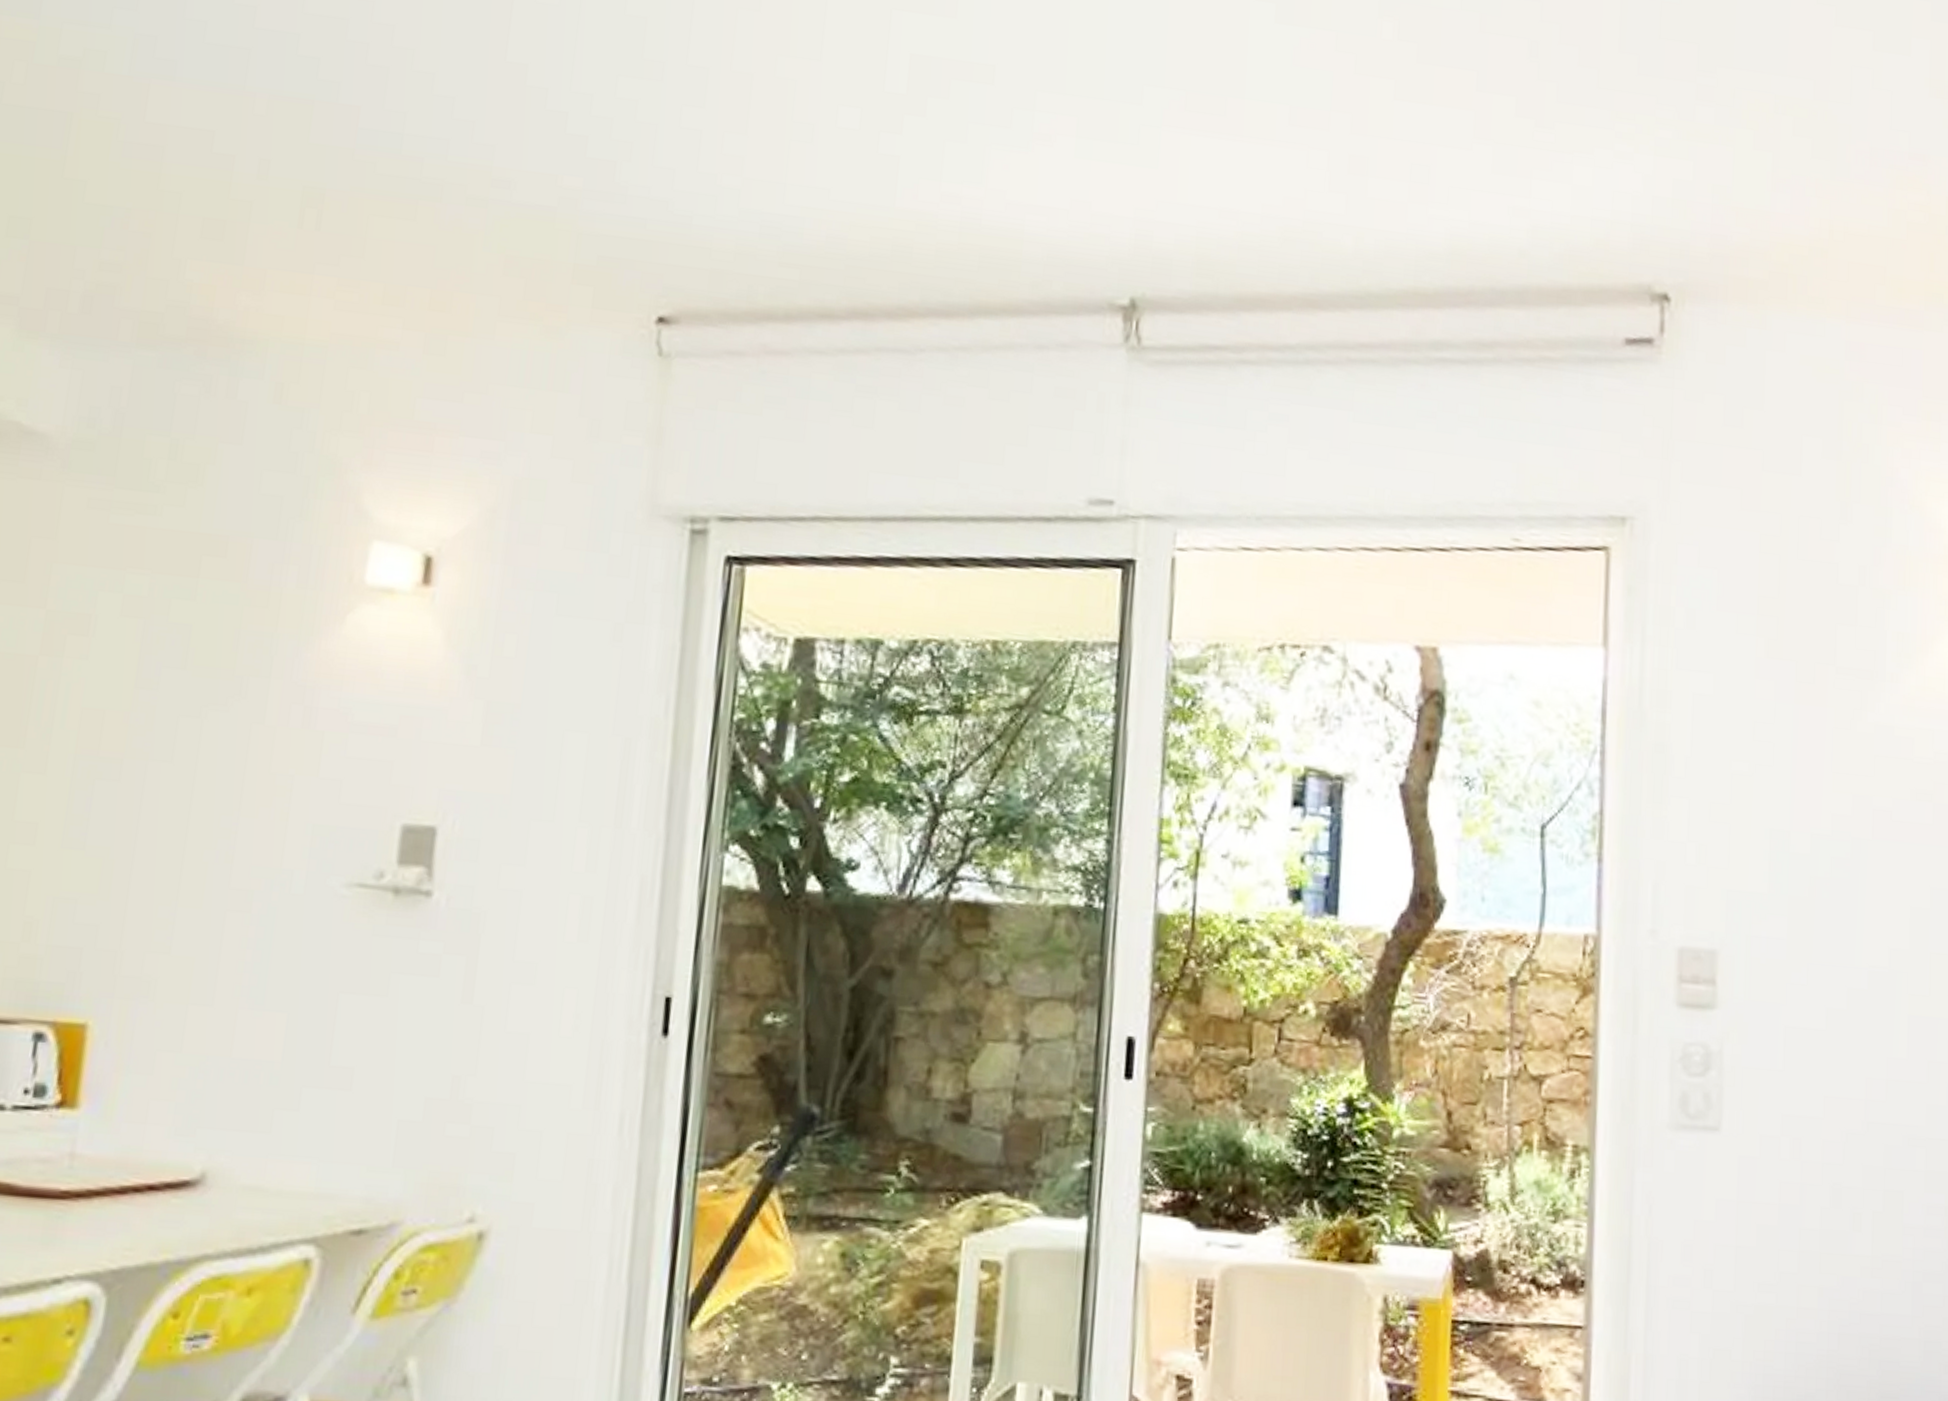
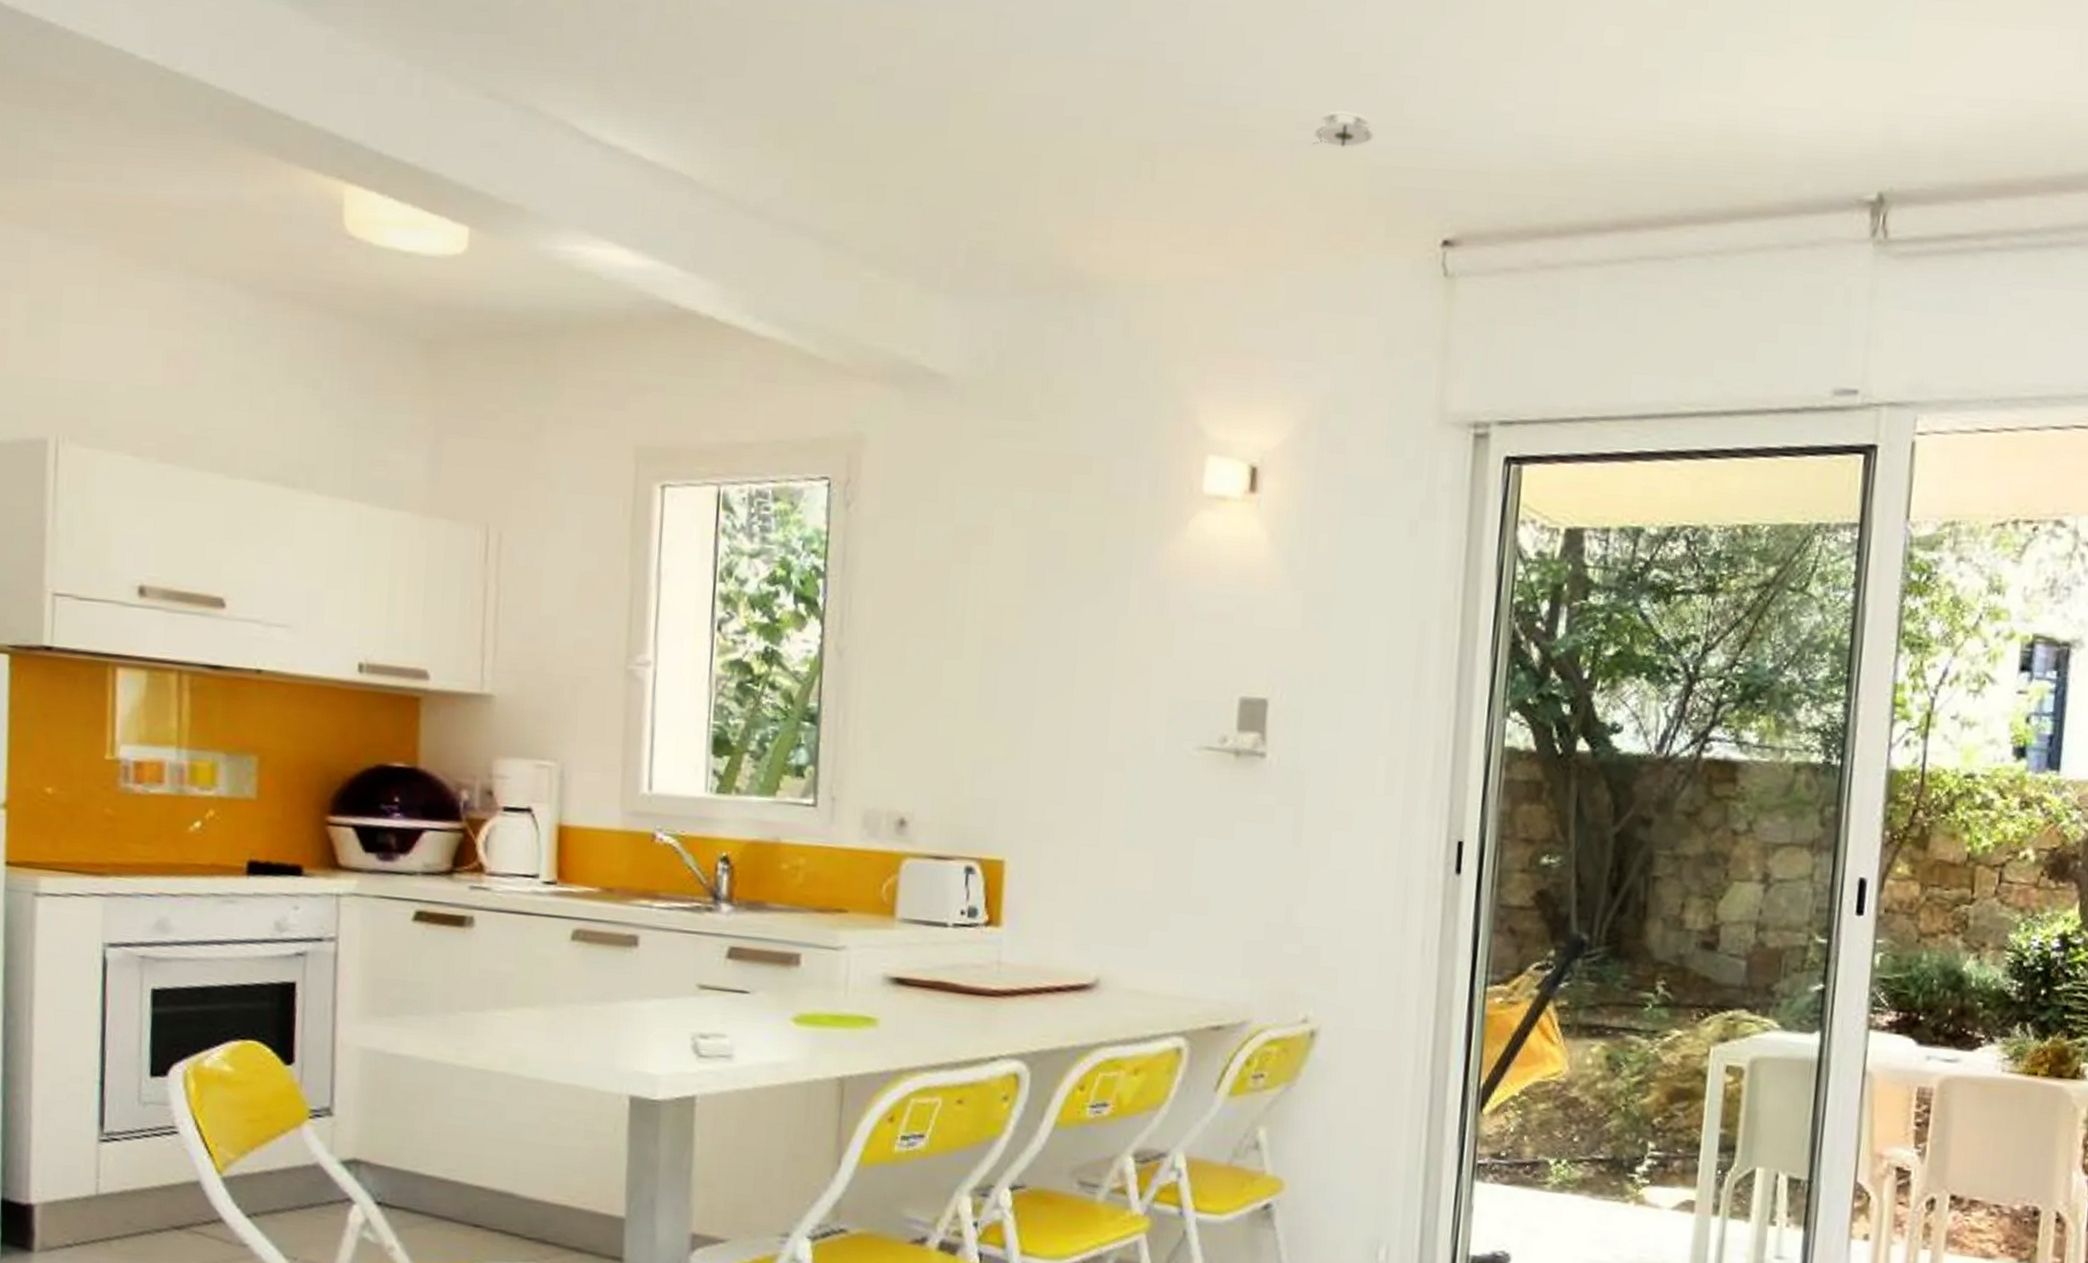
smoke detector: none [510,171,580,210] -> present [1313,111,1373,147]

